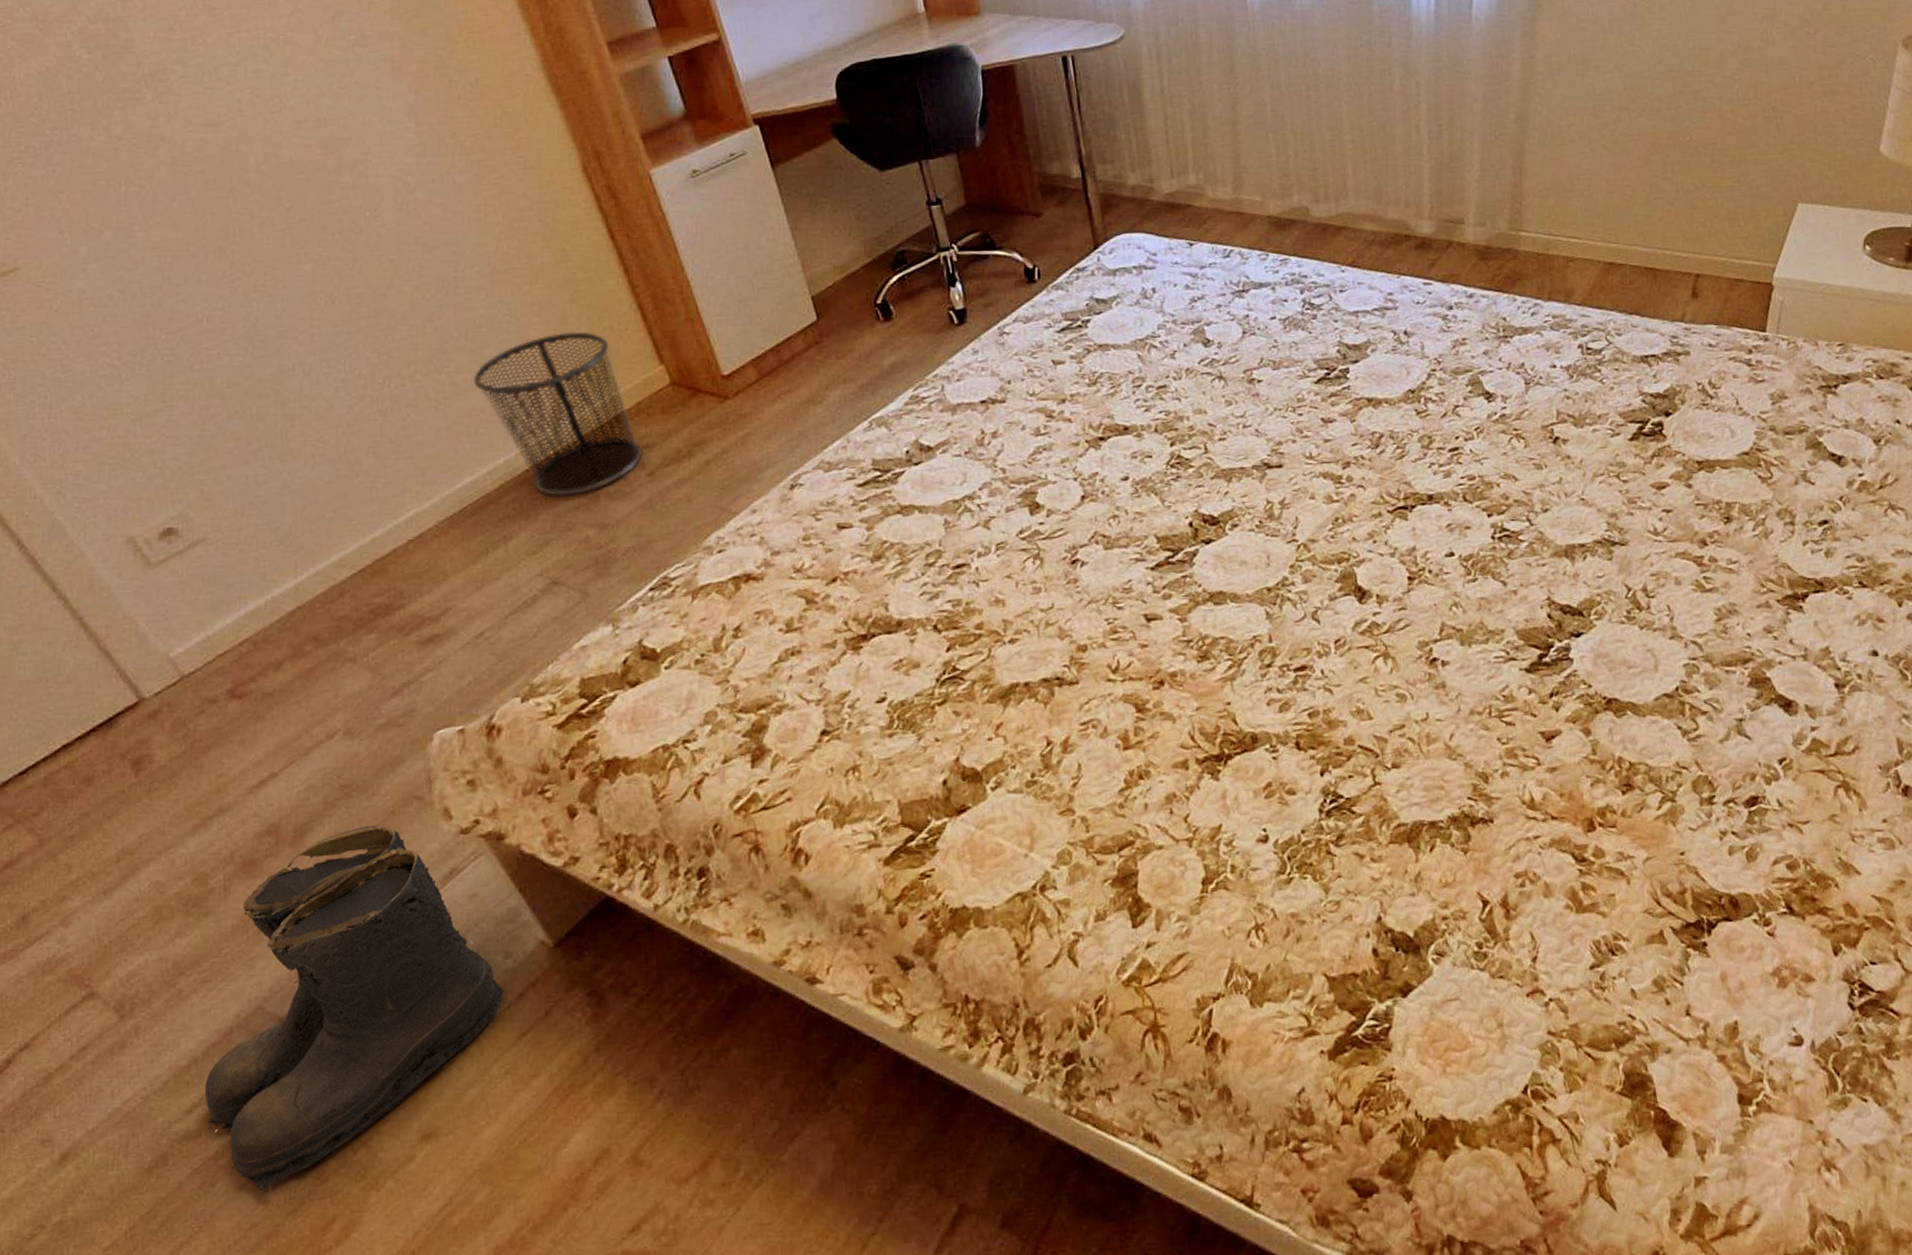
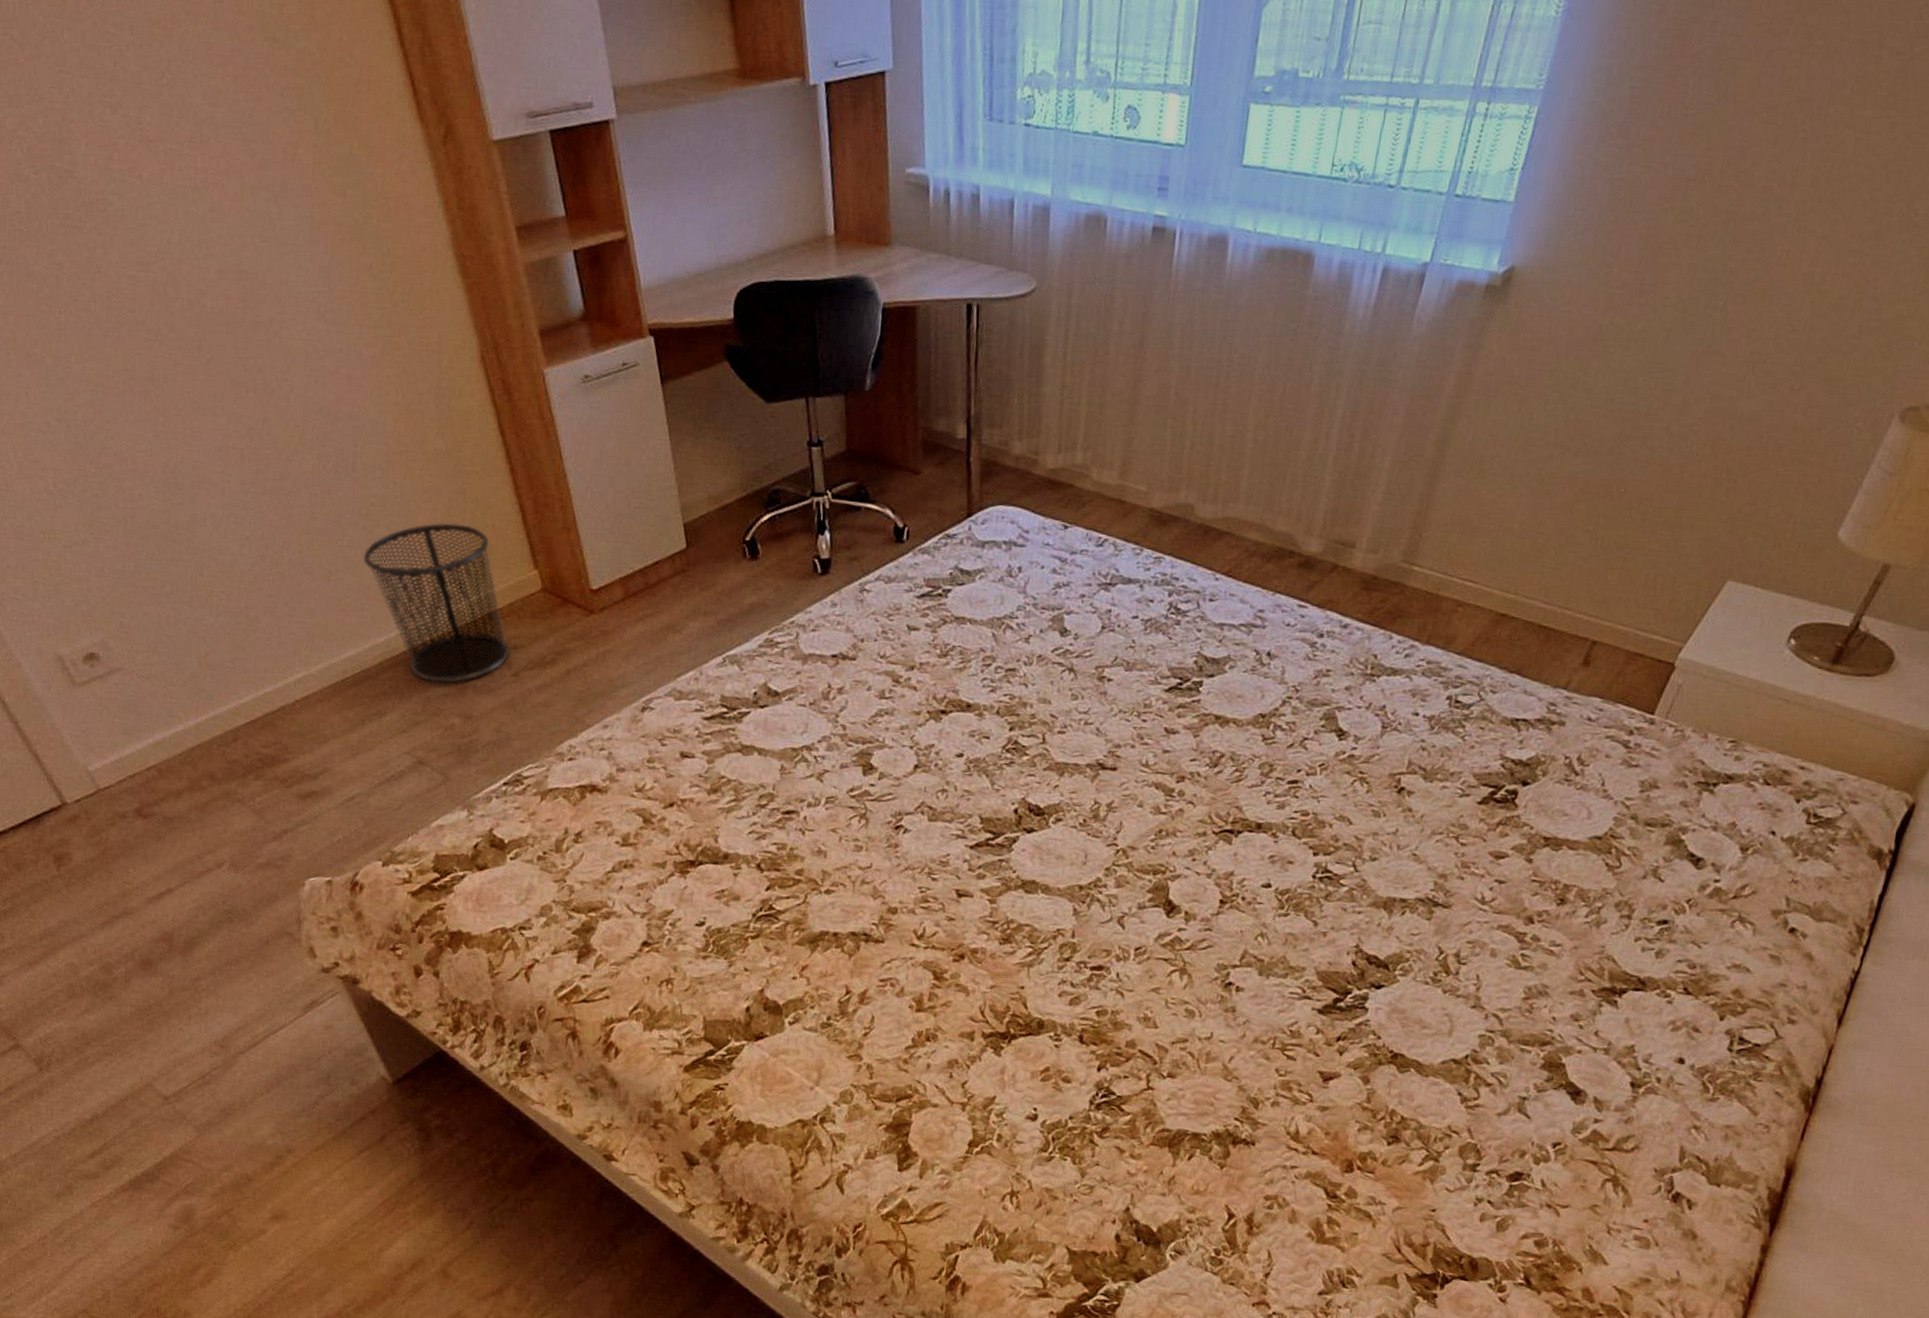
boots: present [205,825,506,1193] -> none [104,949,349,1234]

